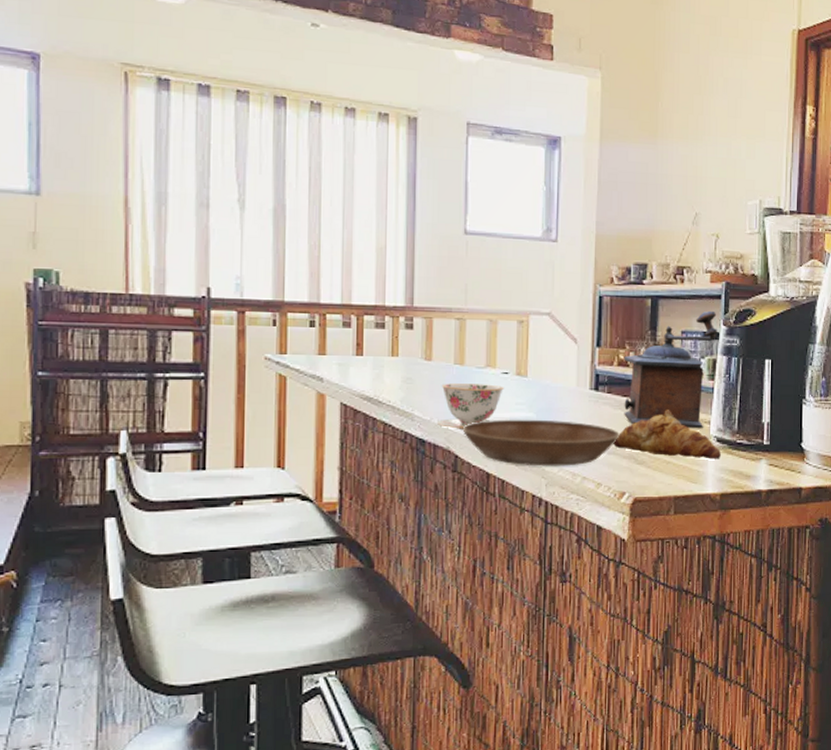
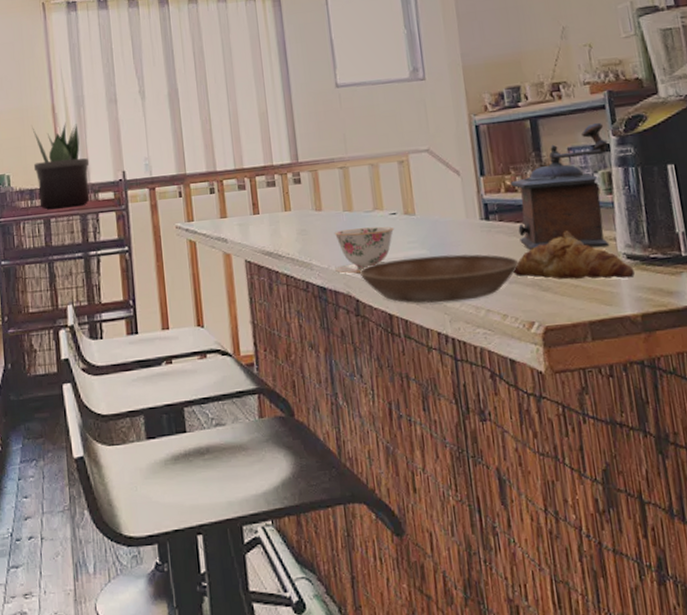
planter: none [92,217,167,320] -> present [32,121,90,210]

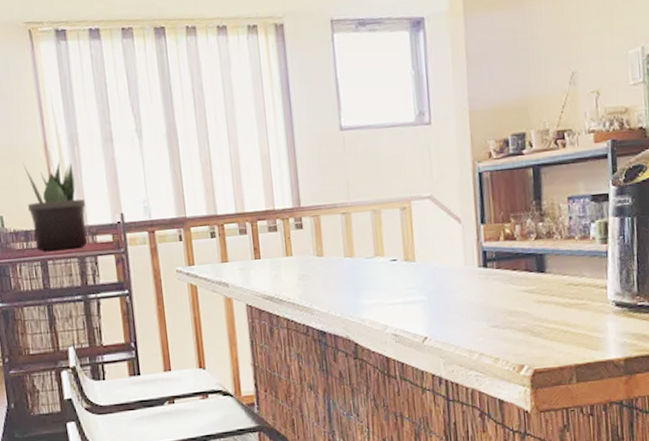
teacup: present [334,226,395,275] -> none [334,272,395,319]
saucer: present [359,254,519,303] -> none [358,300,513,347]
coffee grinder: present [510,122,610,251] -> none [509,171,607,298]
croissant: present [513,231,635,280] -> none [507,279,621,325]

